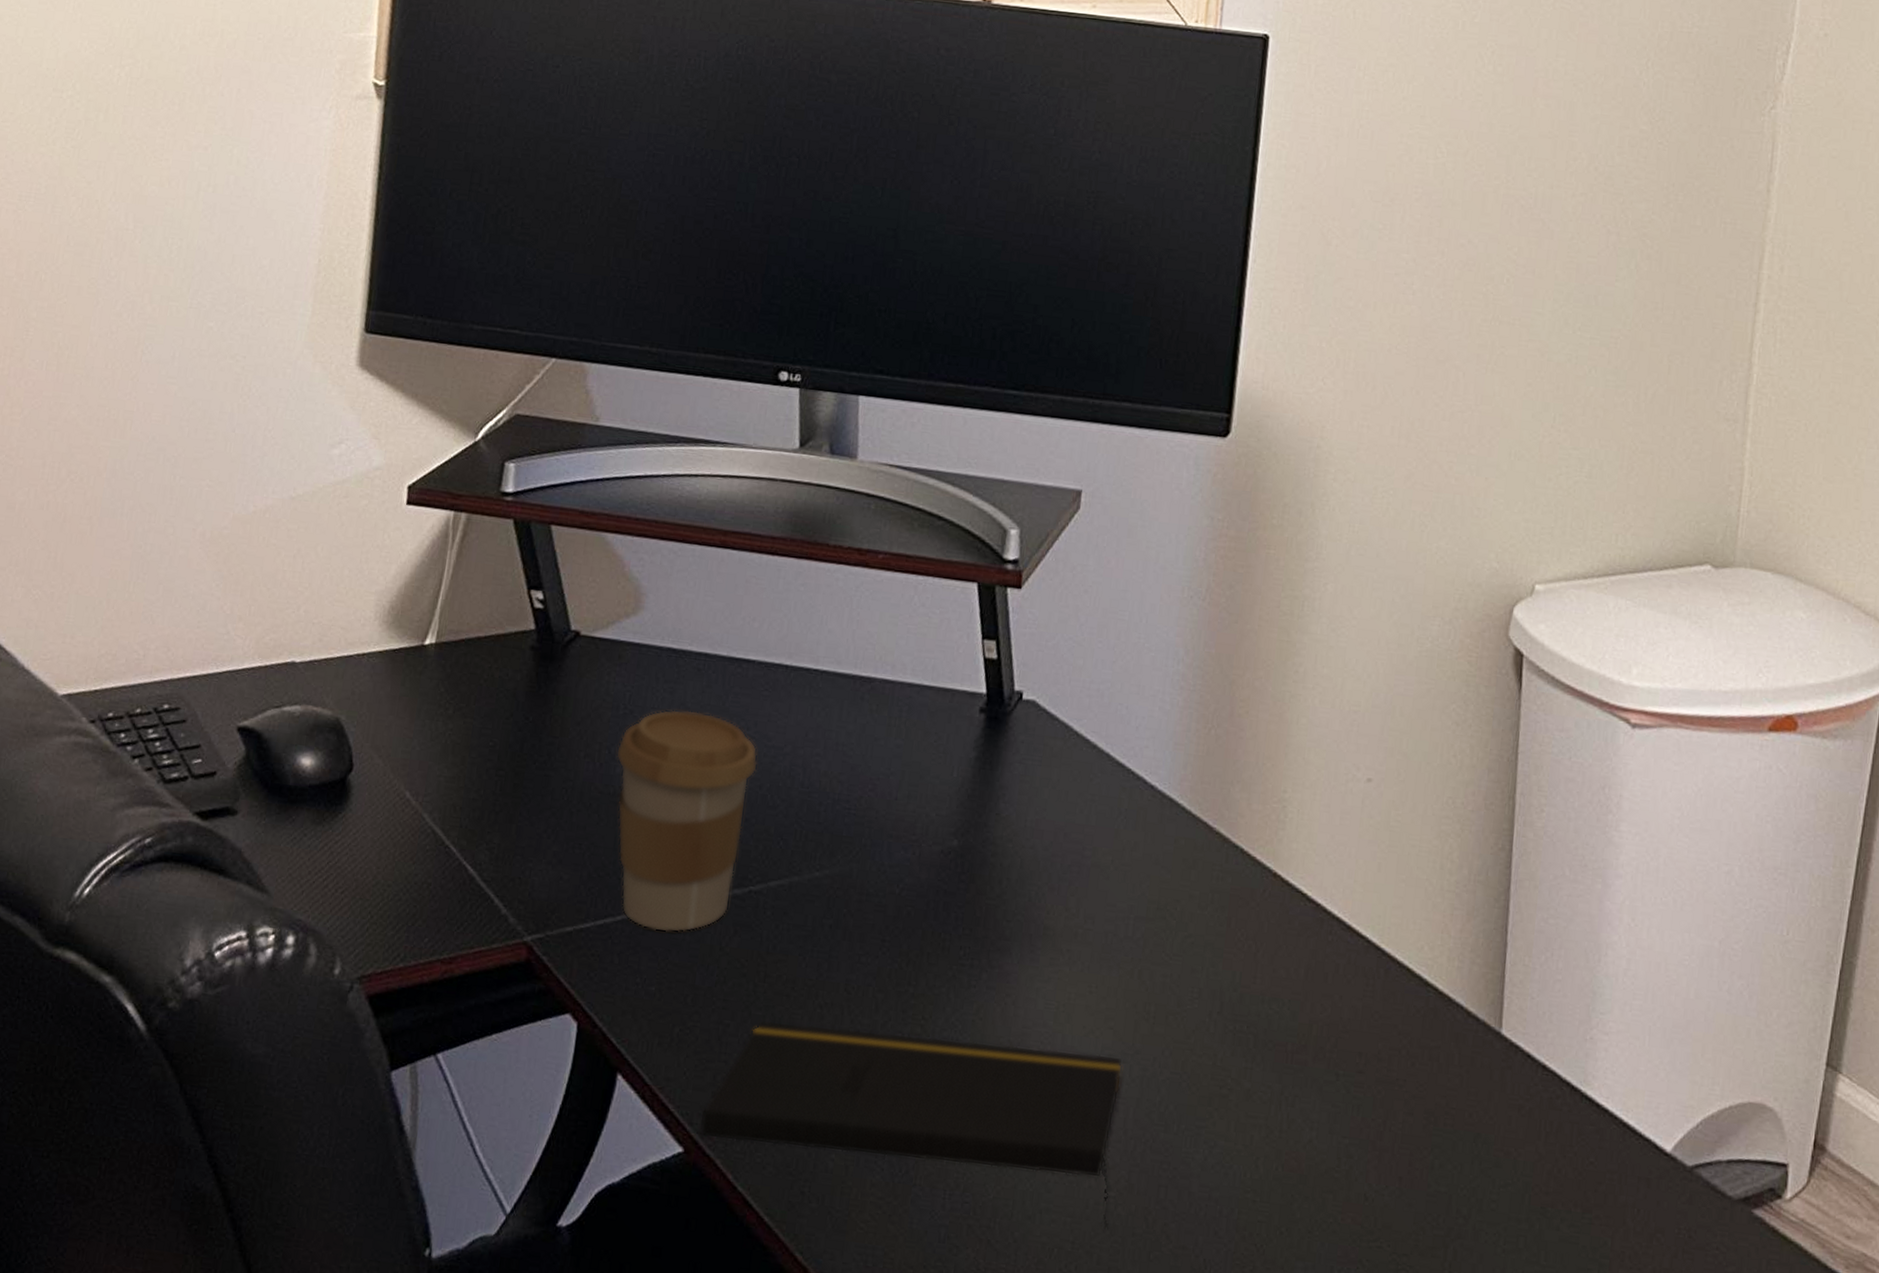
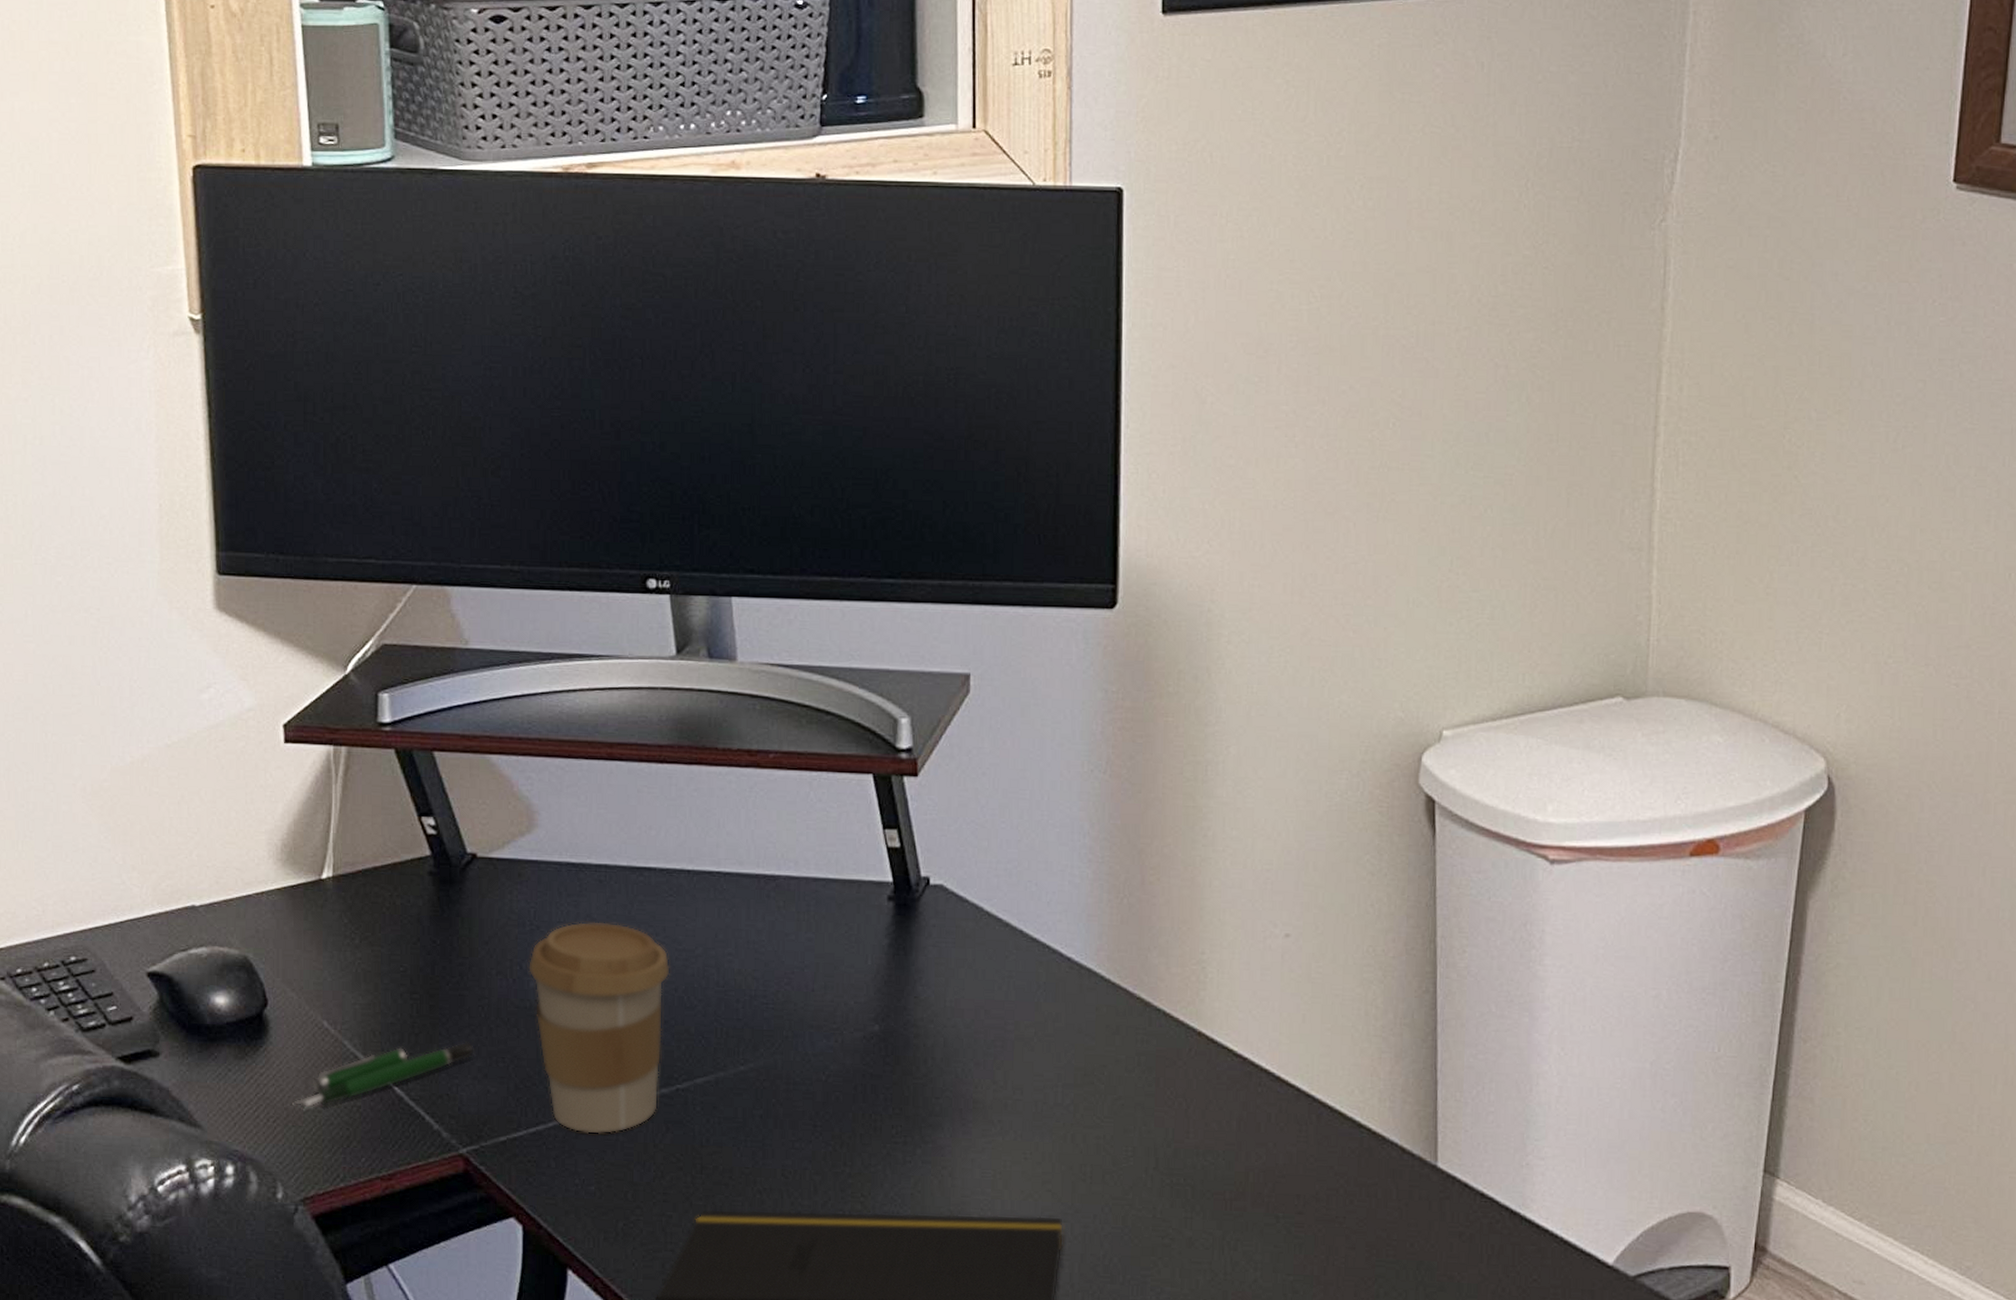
pen: none [363,823,554,881] -> present [292,1041,475,1108]

